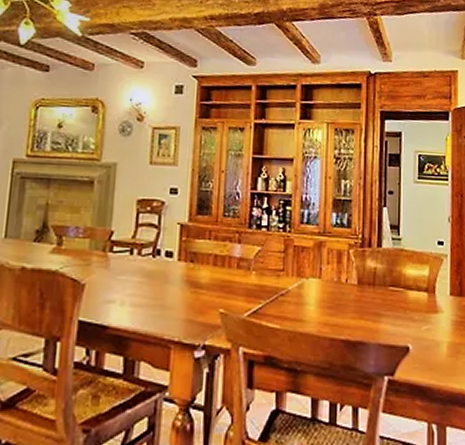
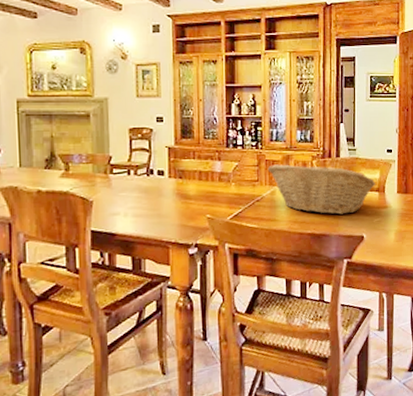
fruit basket: none [295,252,424,318] -> present [267,164,376,215]

